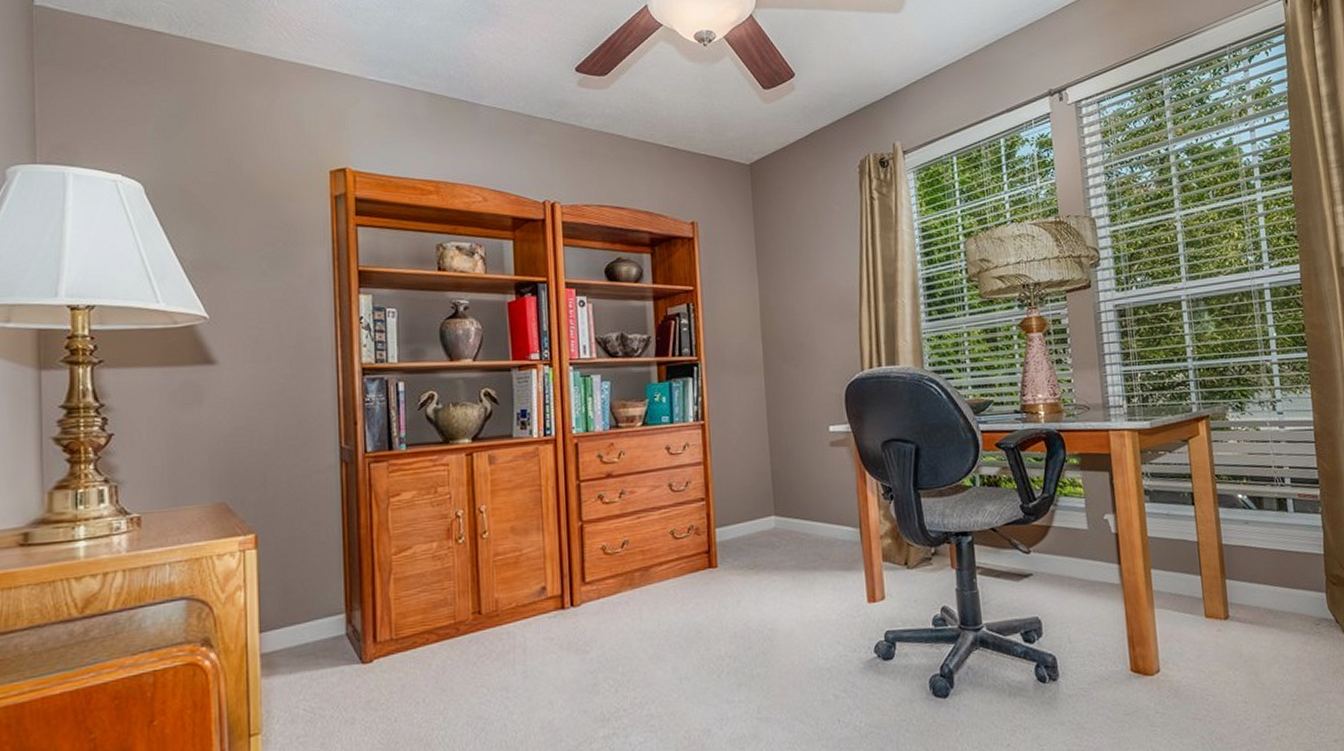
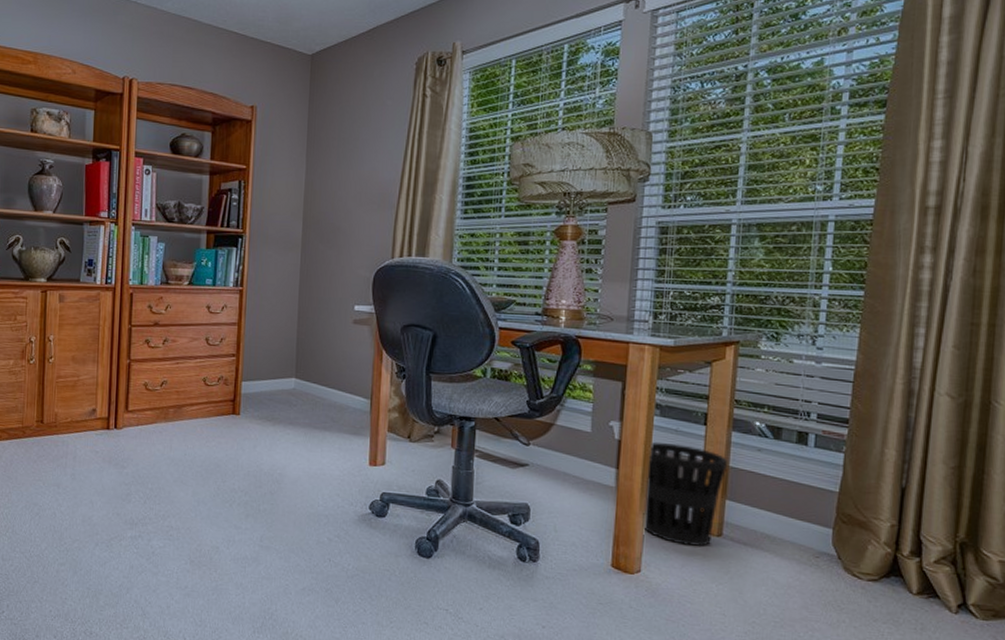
wastebasket: none [1146,528,1221,635] -> present [642,443,727,547]

